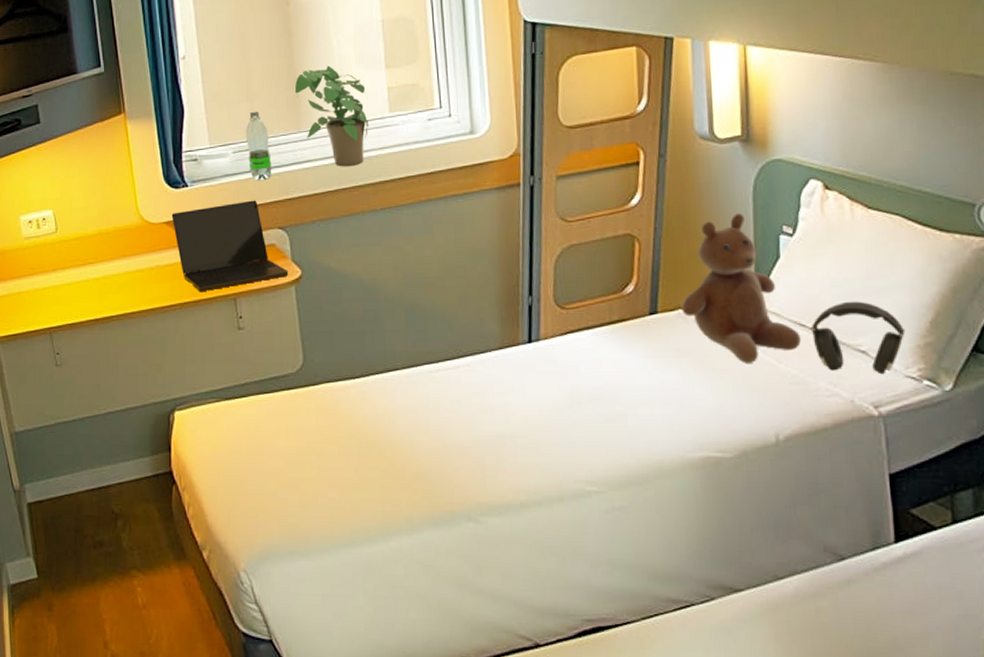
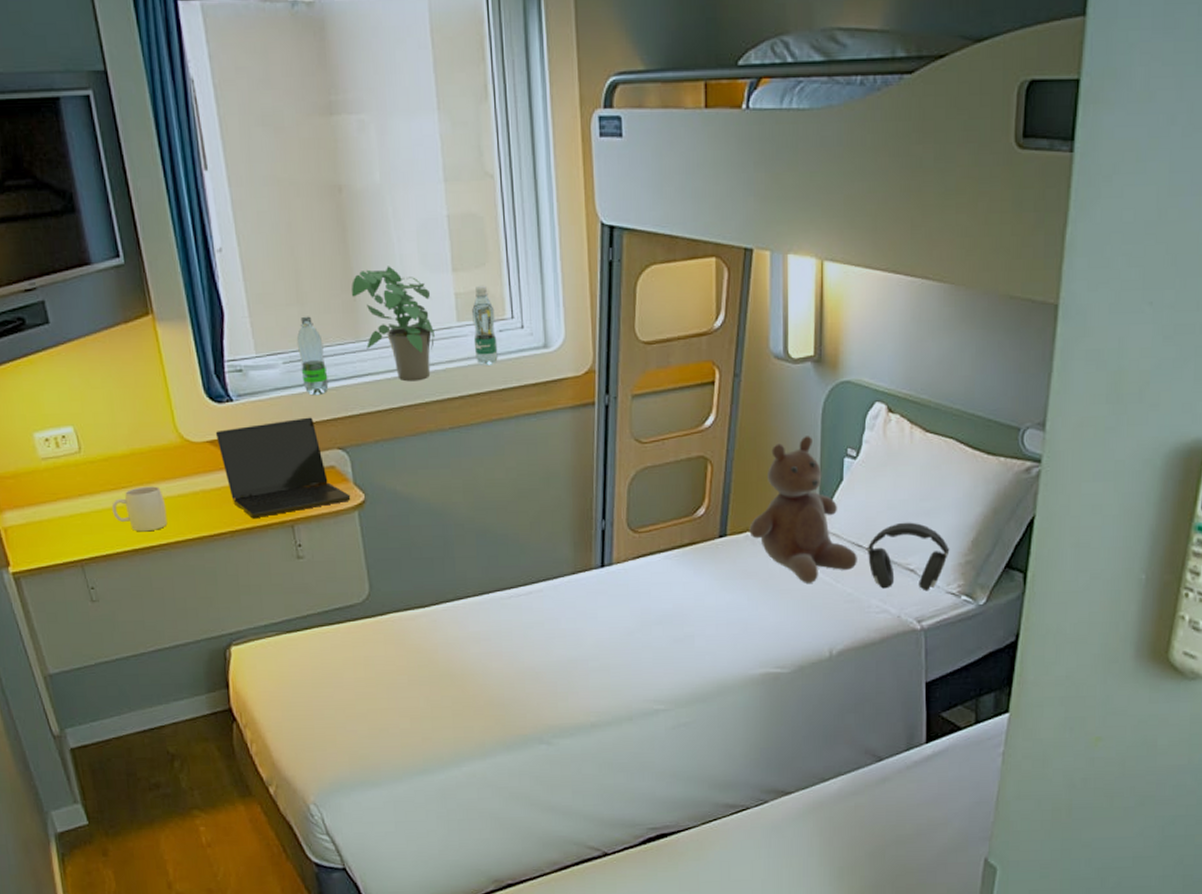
mug: none [79,262,126,303] -> present [111,486,168,532]
bottle: none [403,79,427,152] -> present [472,285,498,367]

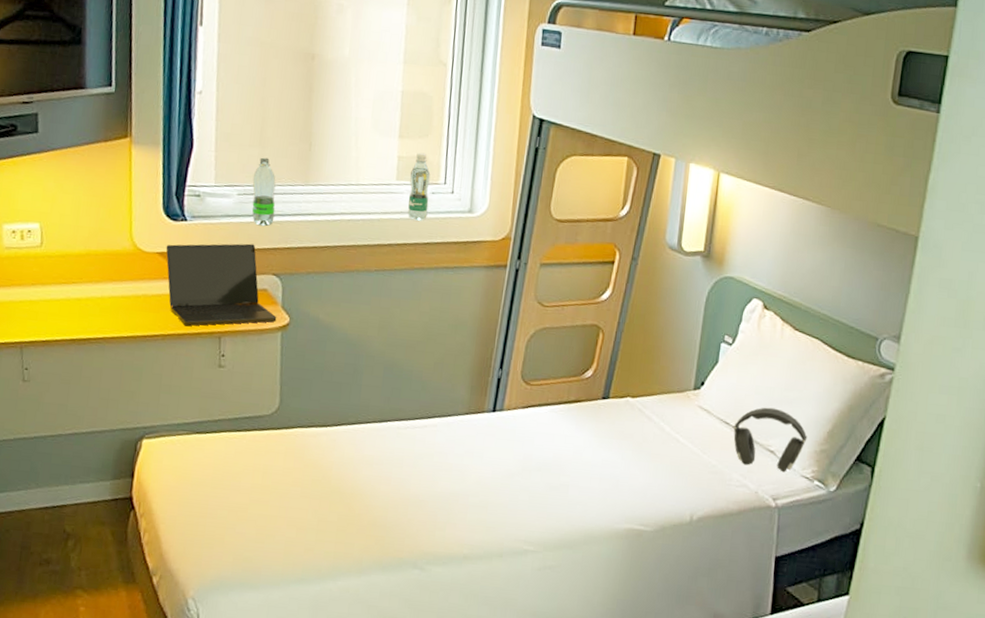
mug: present [111,486,168,532] -> none [59,284,109,325]
potted plant: present [351,266,436,382] -> none [307,125,377,226]
teddy bear: present [749,436,857,583] -> none [630,319,724,451]

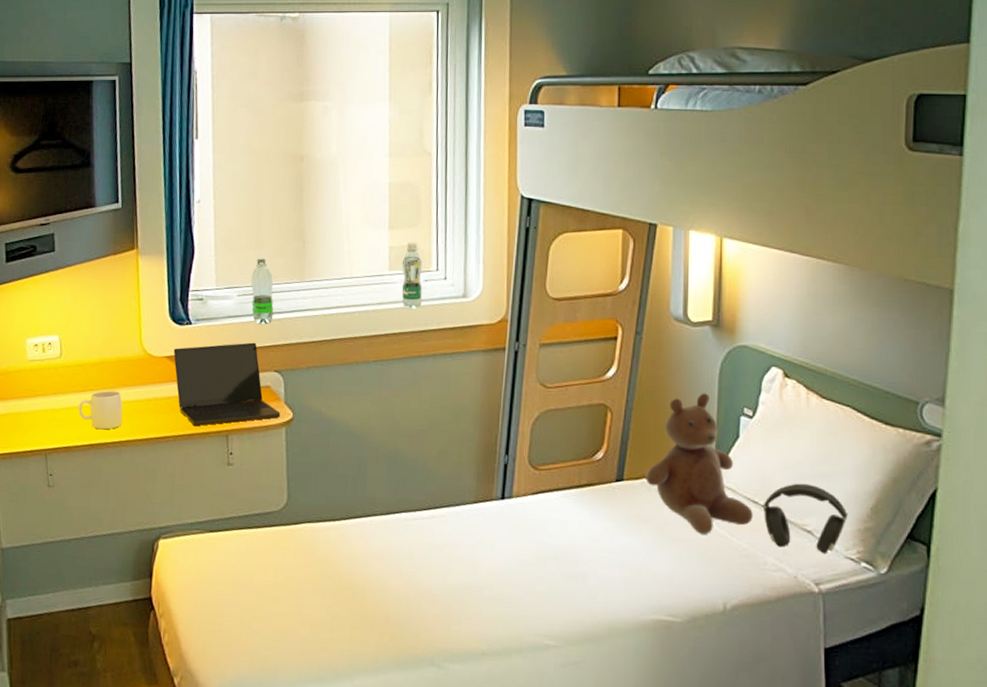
mug: none [59,284,109,325] -> present [78,390,123,430]
teddy bear: none [630,319,724,451] -> present [646,393,753,534]

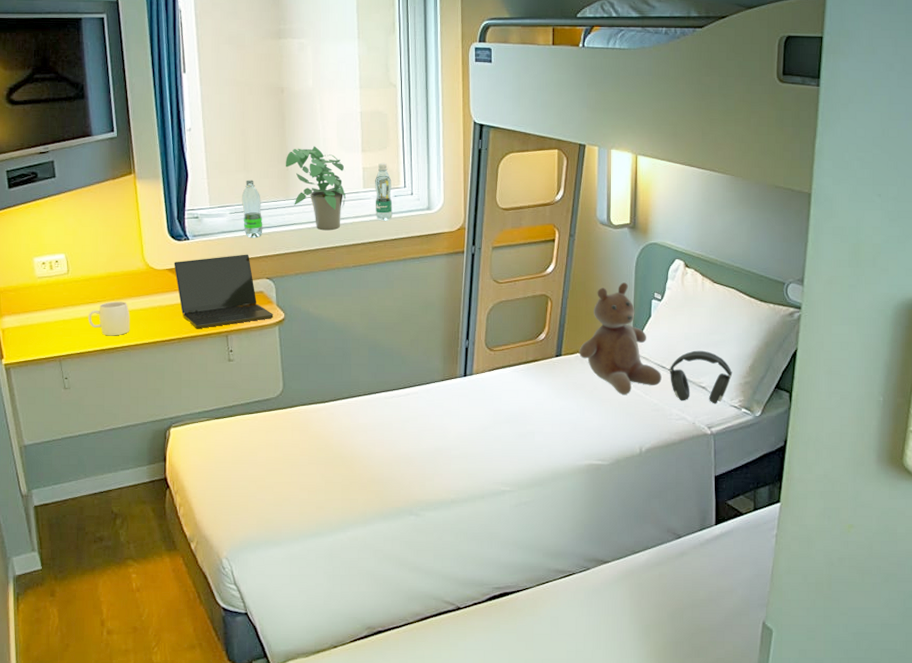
potted plant: none [301,221,369,319] -> present [285,146,347,231]

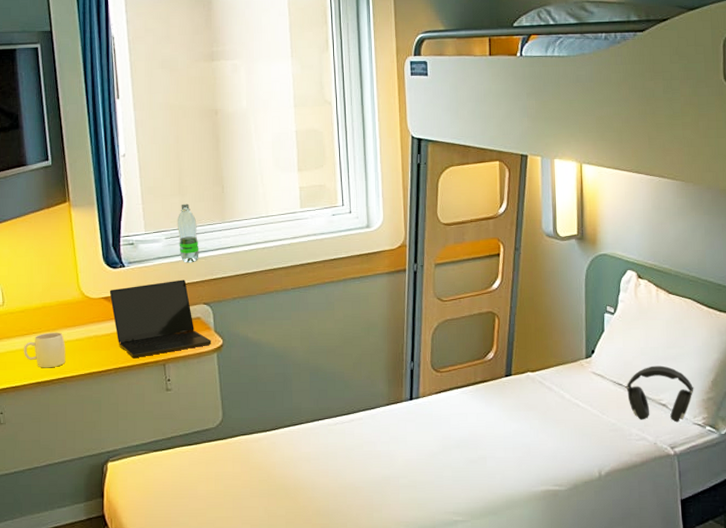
potted plant: present [285,146,347,231] -> none [220,167,284,253]
bottle: present [375,162,393,222] -> none [312,181,331,242]
teddy bear: present [579,282,662,395] -> none [530,296,619,415]

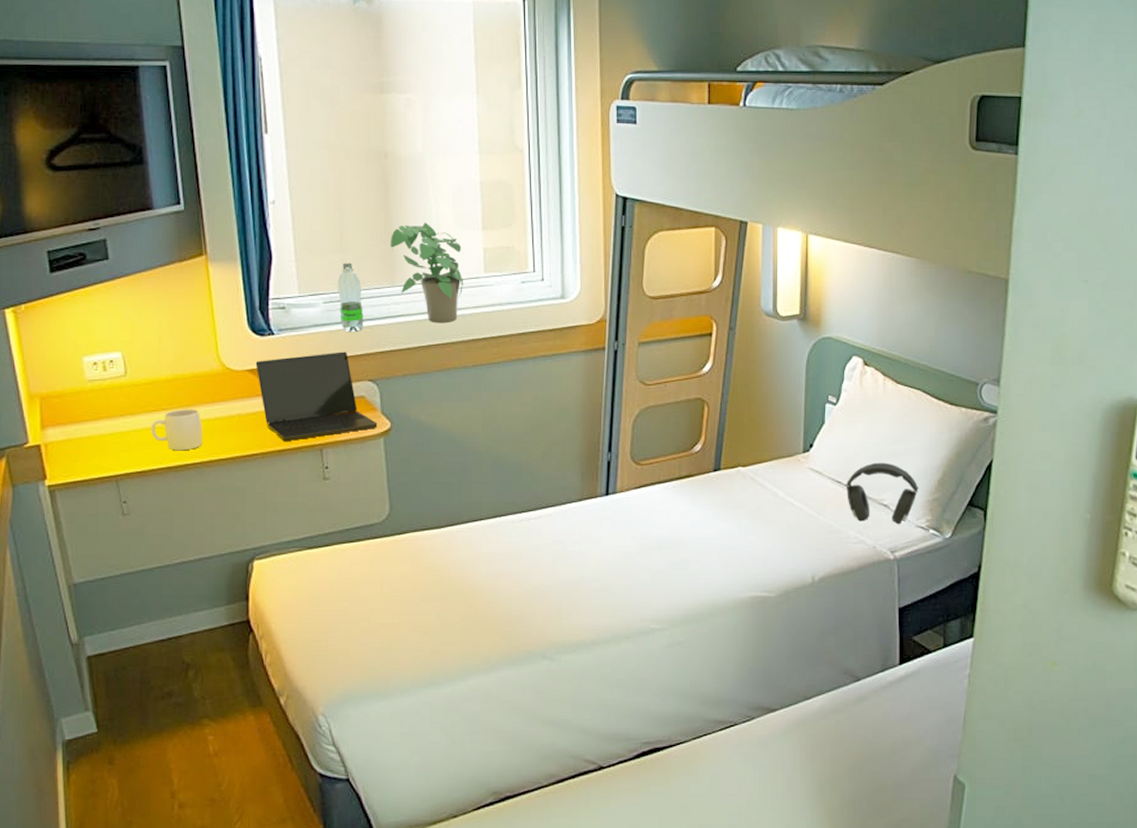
potted plant: none [220,167,284,253] -> present [390,222,464,323]

